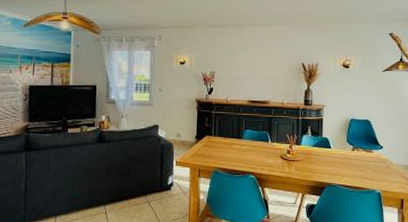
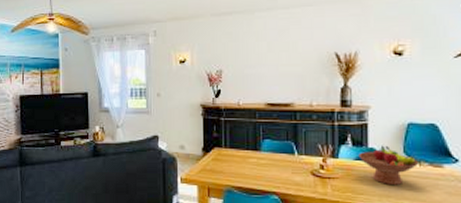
fruit bowl: none [315,135,356,165] -> present [358,145,418,185]

